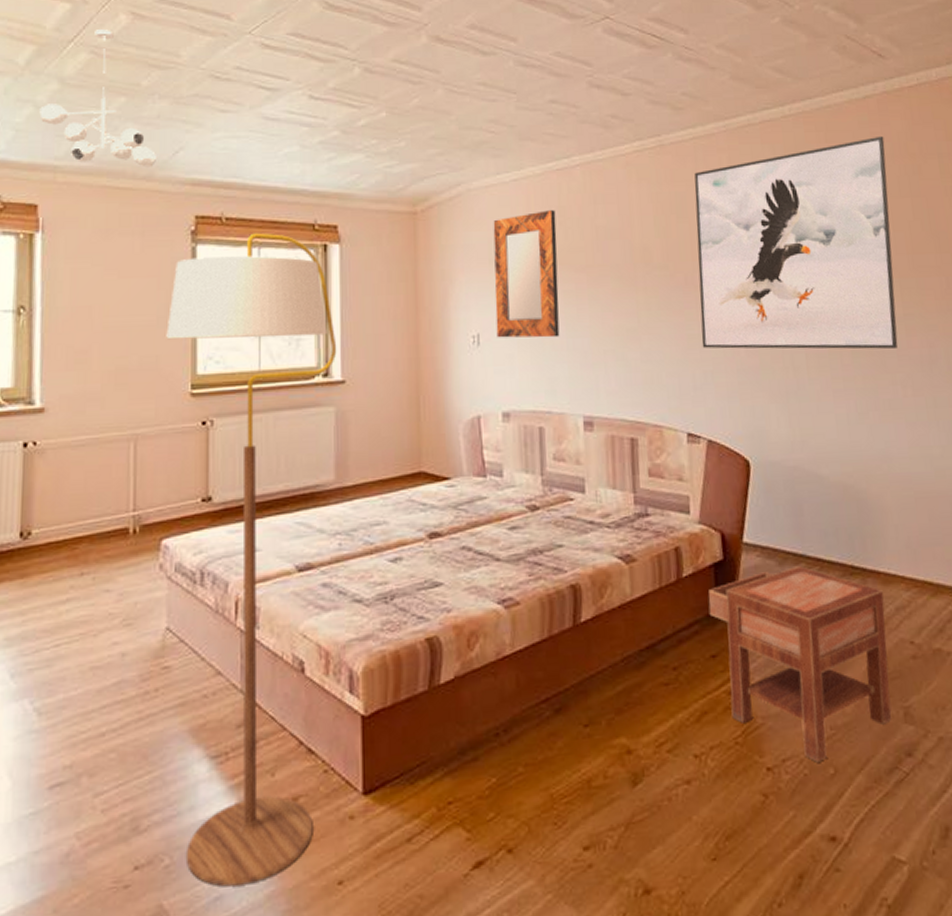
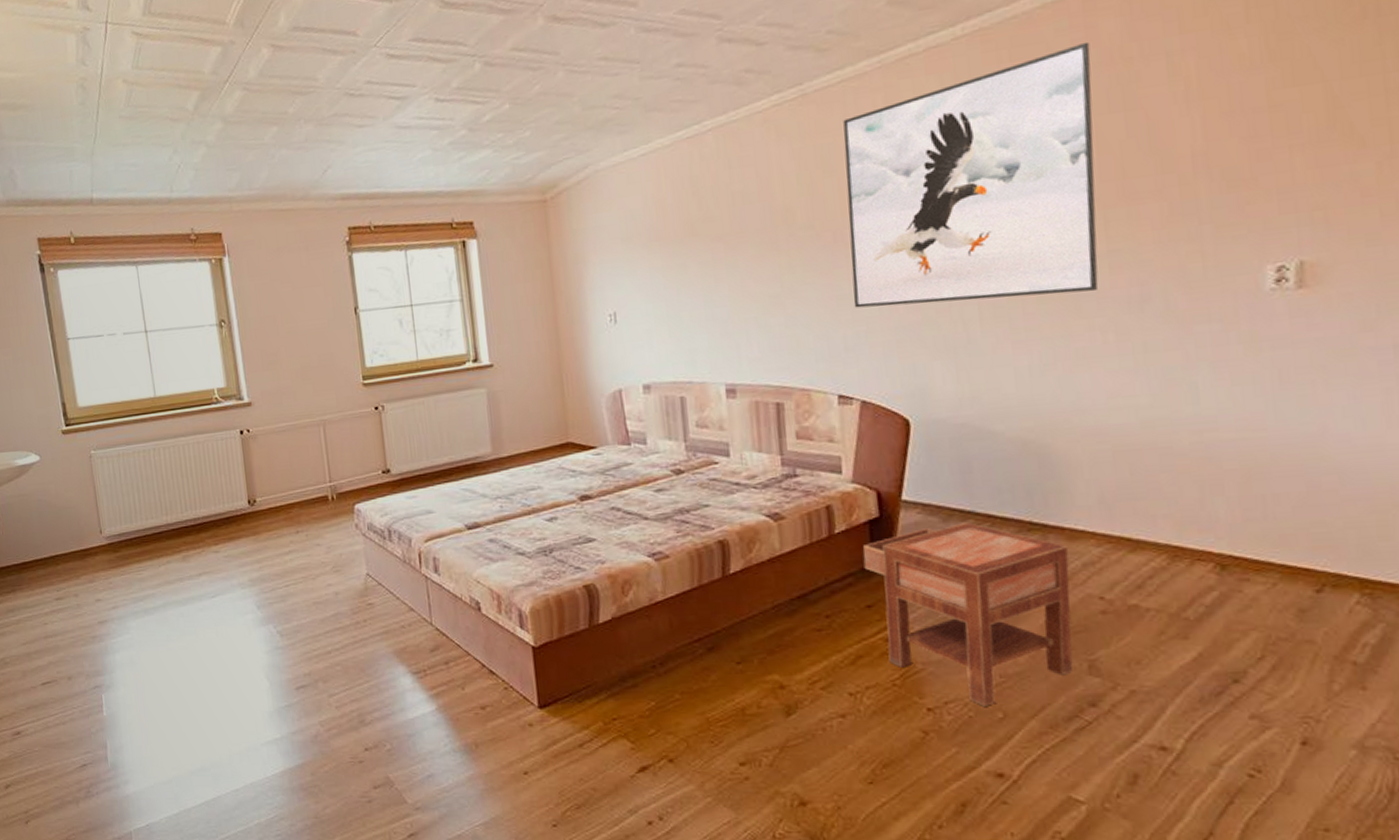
ceiling light fixture: present [39,30,158,168] -> none [211,65,311,191]
floor lamp: present [166,233,337,887] -> none [336,236,500,768]
home mirror: present [493,210,560,338] -> none [623,181,697,315]

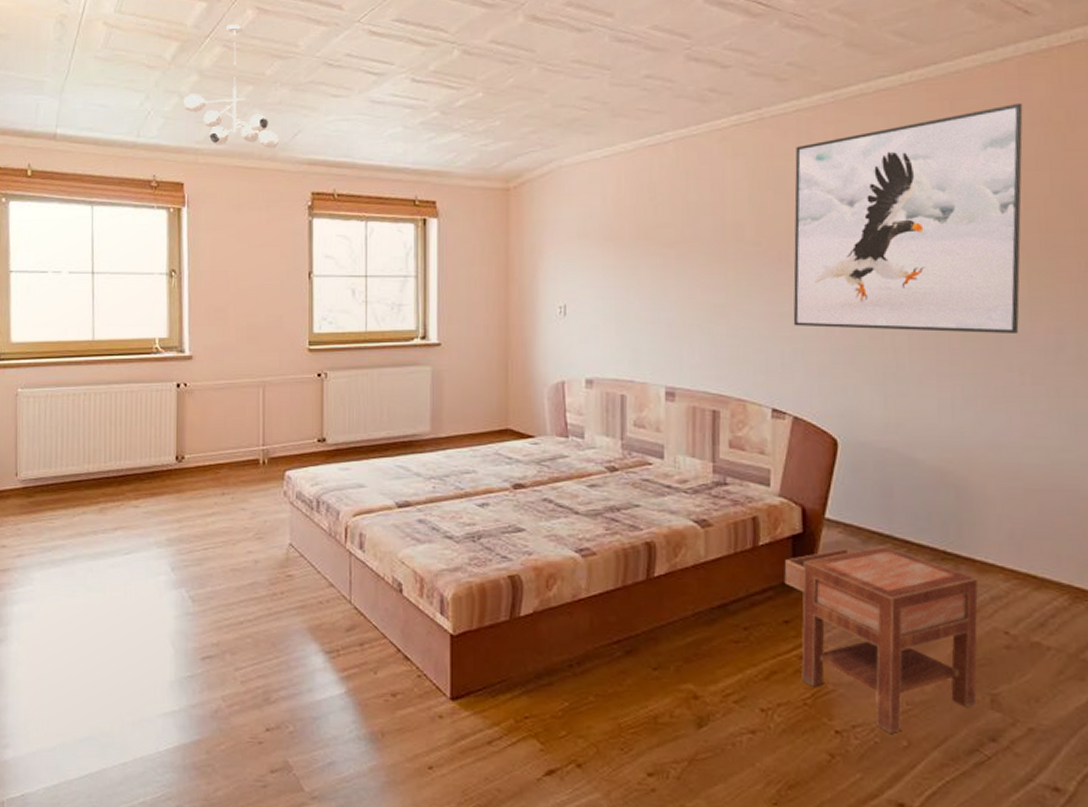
ceiling light fixture: none [211,65,311,191] -> present [183,24,280,149]

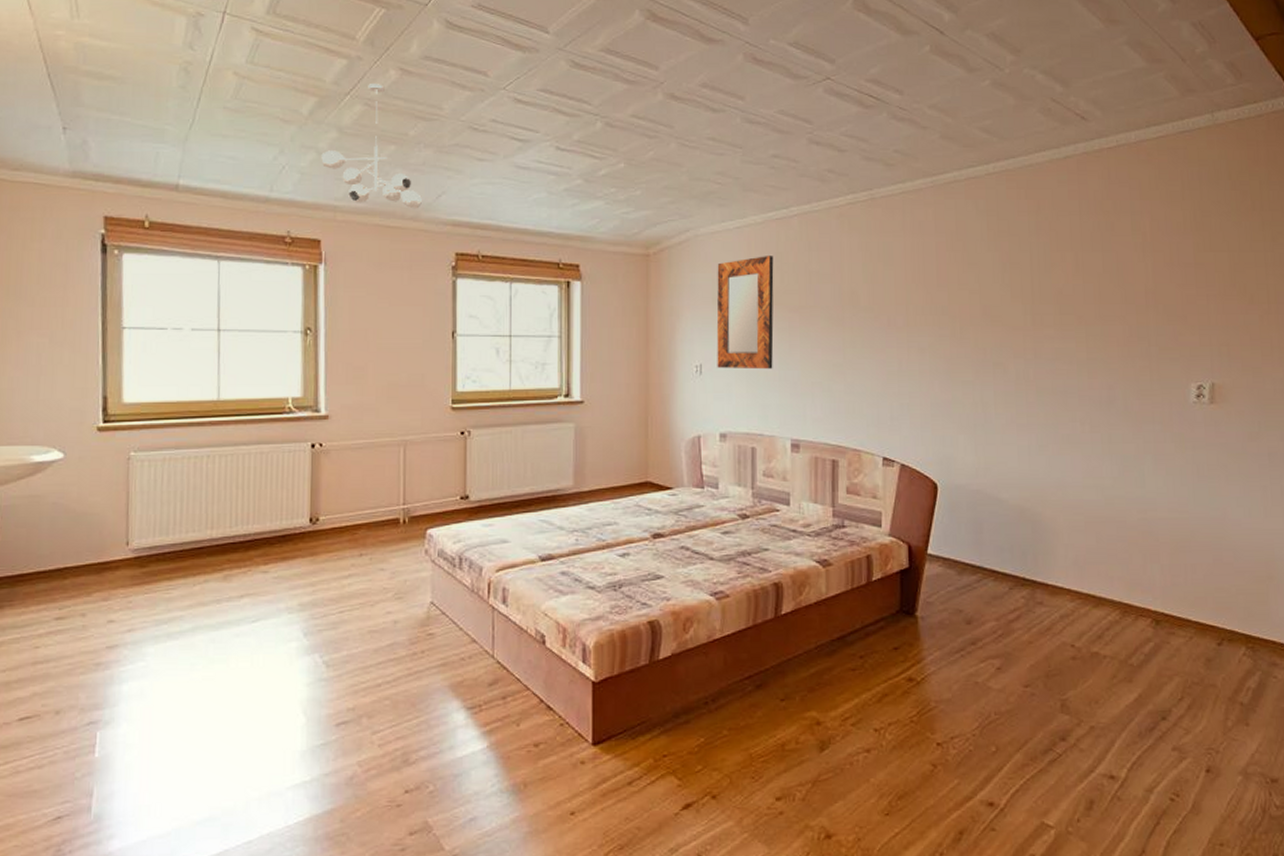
home mirror: none [582,186,646,311] -> present [716,256,774,370]
nightstand: present [784,546,978,733] -> none [893,576,1051,741]
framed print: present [793,102,1023,335] -> none [900,194,1081,390]

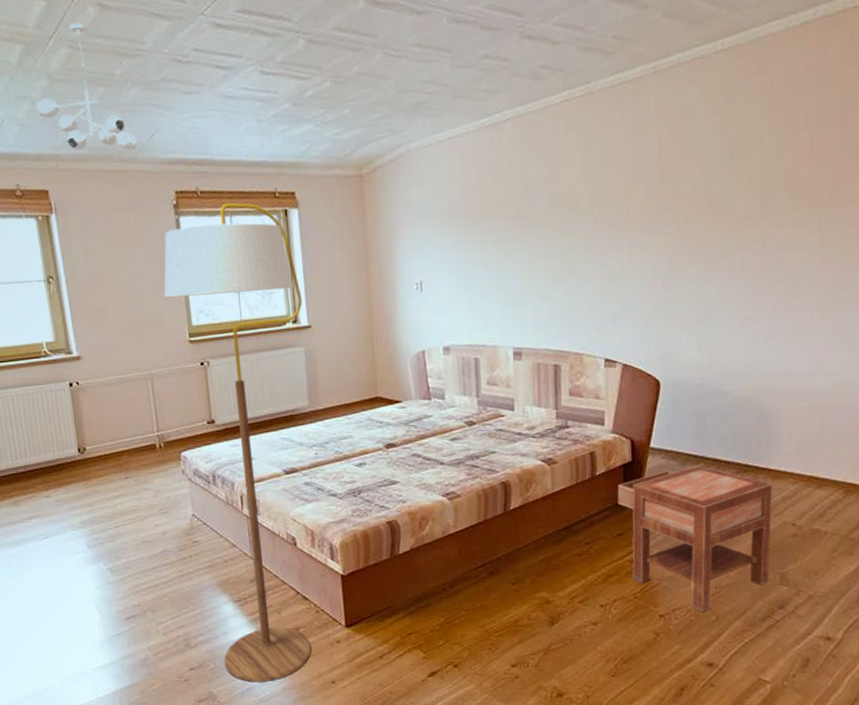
floor lamp: none [430,269,577,811] -> present [164,203,312,683]
home mirror: present [716,256,774,370] -> none [431,165,492,284]
nightstand: none [893,576,1051,741] -> present [617,465,772,612]

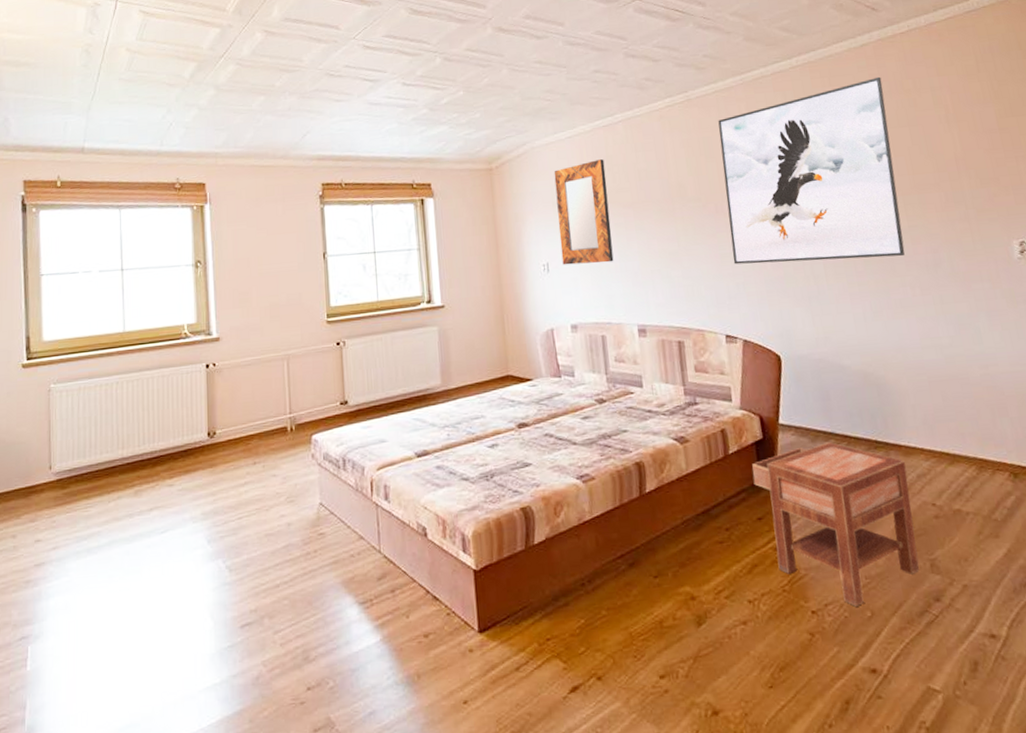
ceiling light fixture: present [36,23,138,151] -> none [202,45,291,149]
floor lamp: present [164,203,312,683] -> none [305,193,442,705]
home mirror: none [431,165,492,284] -> present [554,159,614,265]
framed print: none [621,64,820,285] -> present [718,76,905,265]

